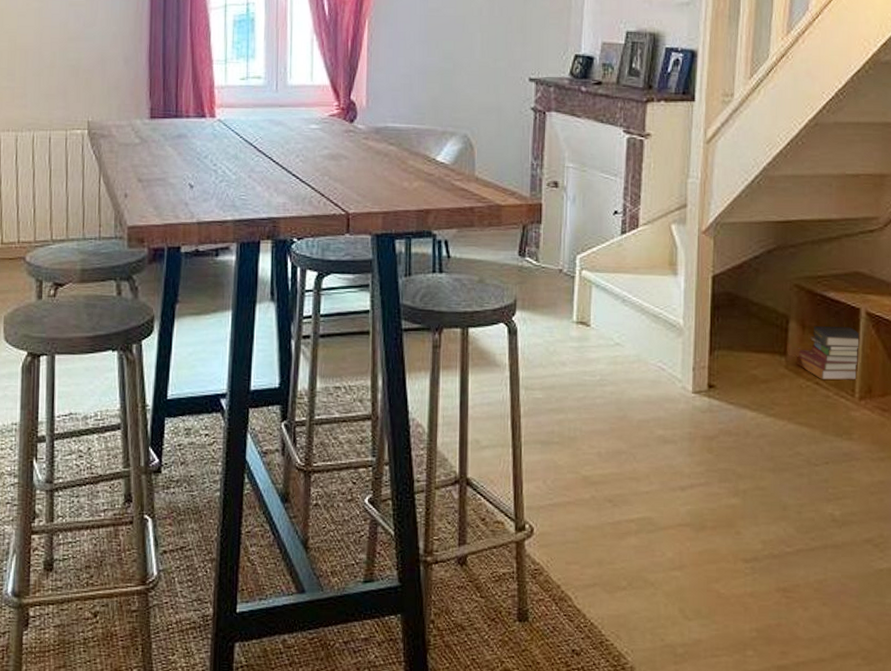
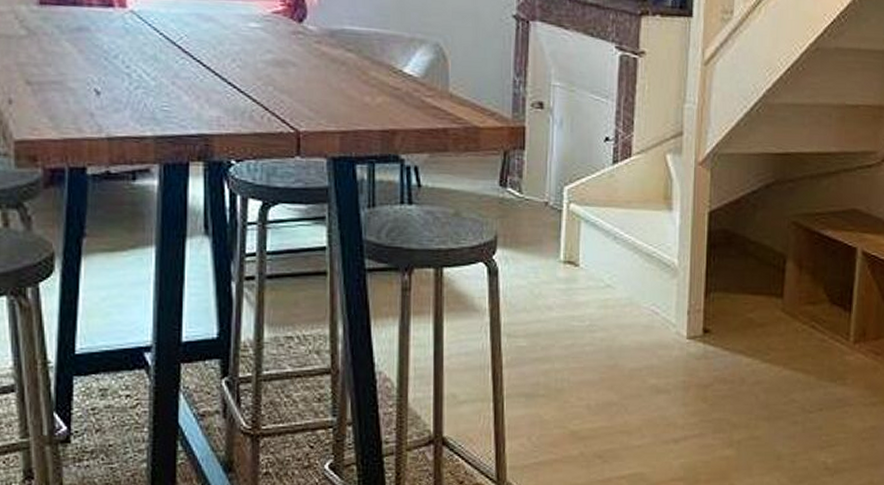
books: present [795,325,859,380] -> none [791,265,855,323]

